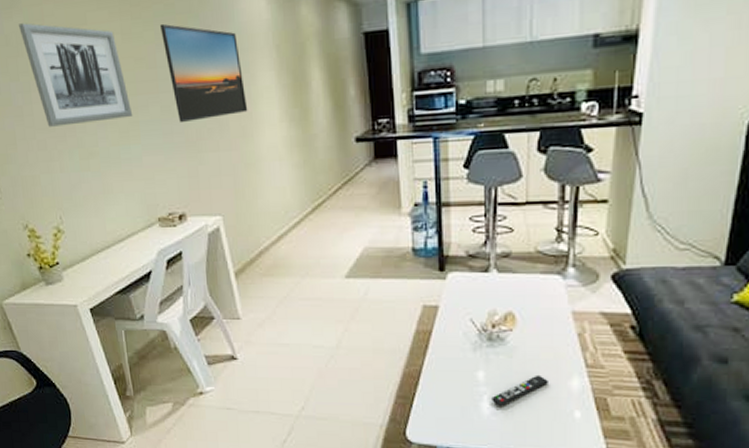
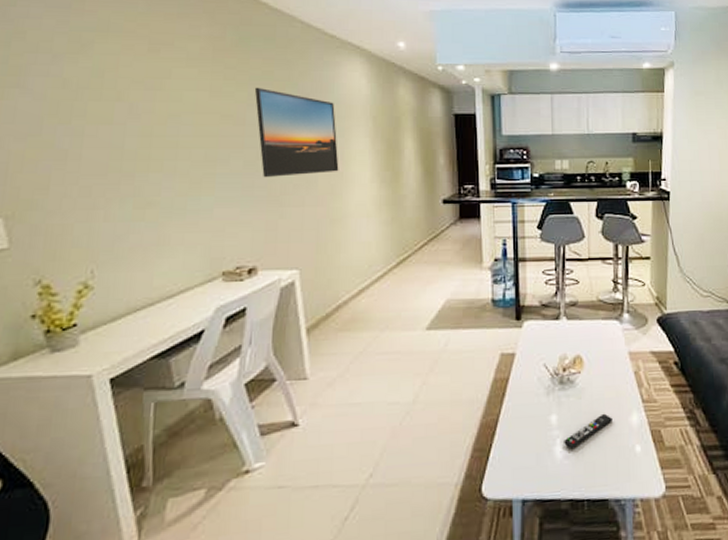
wall art: present [19,23,133,127] -> none [84,69,210,173]

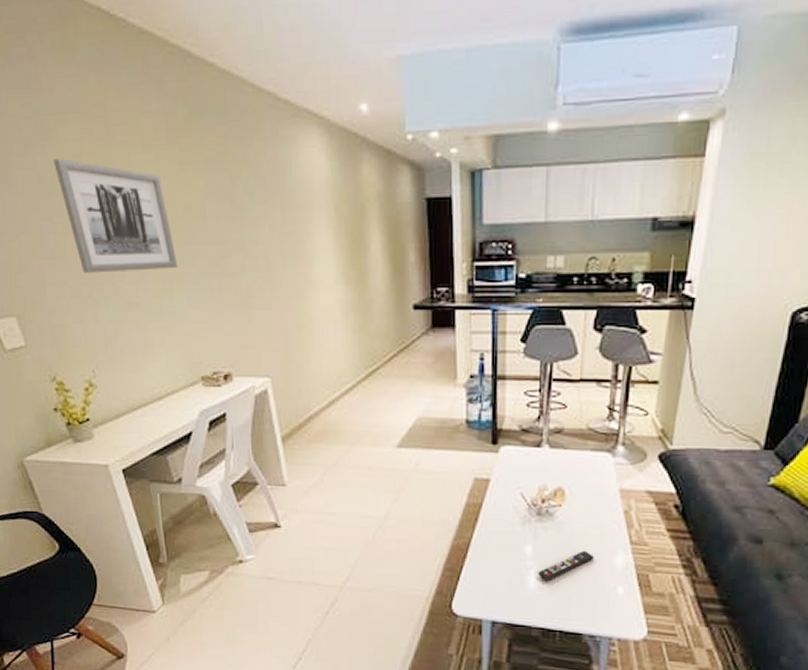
wall art: none [84,69,210,173] -> present [54,159,179,273]
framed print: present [254,87,339,178] -> none [211,172,303,279]

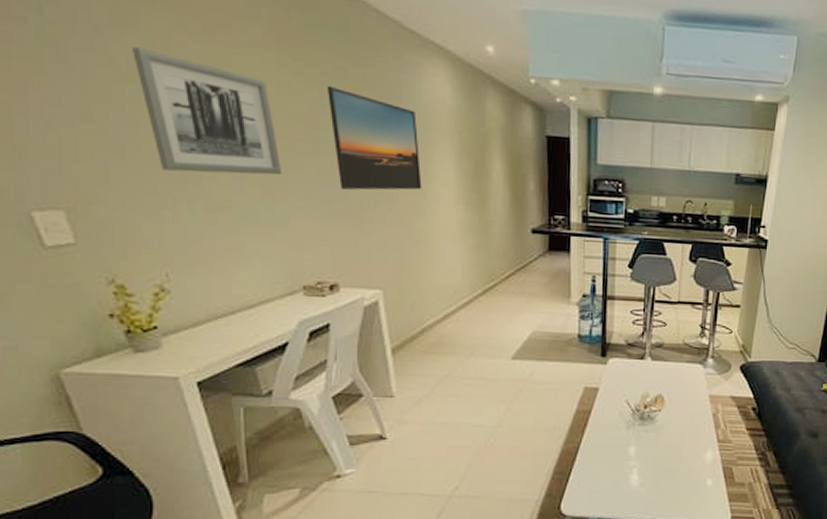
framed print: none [211,172,303,279] -> present [326,85,422,190]
remote control: present [538,550,594,582] -> none [640,449,688,479]

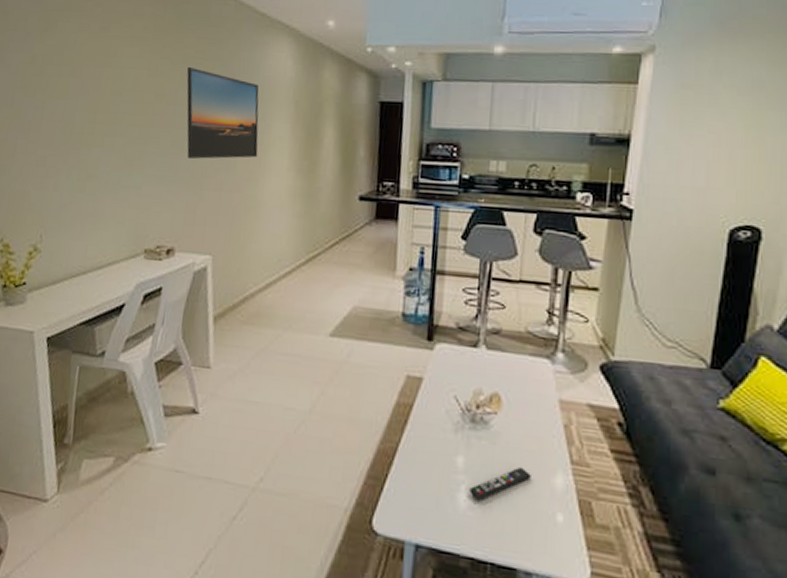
wall art: present [132,47,283,176] -> none [48,46,142,147]
remote control: none [640,449,688,479] -> present [469,466,531,501]

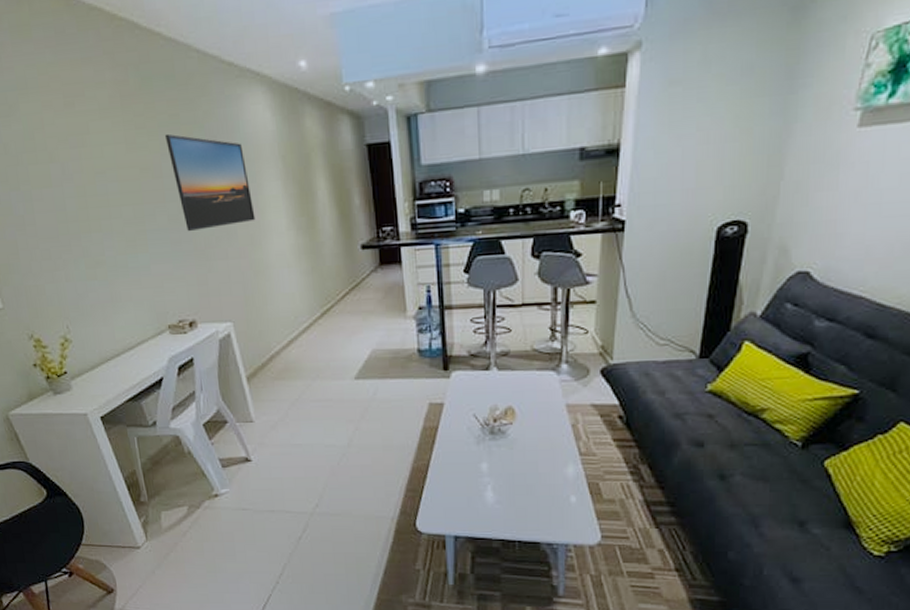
remote control: present [469,466,531,501] -> none [495,464,546,496]

